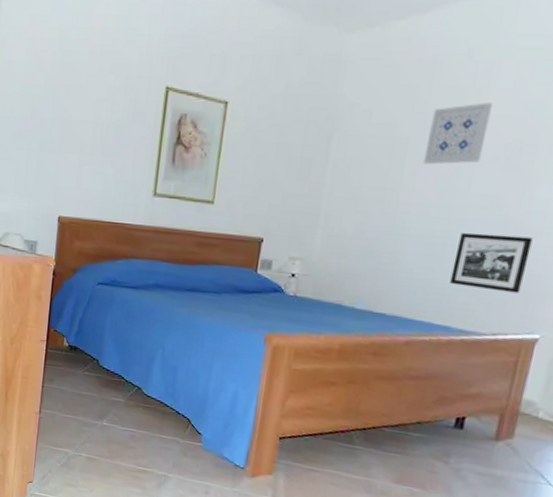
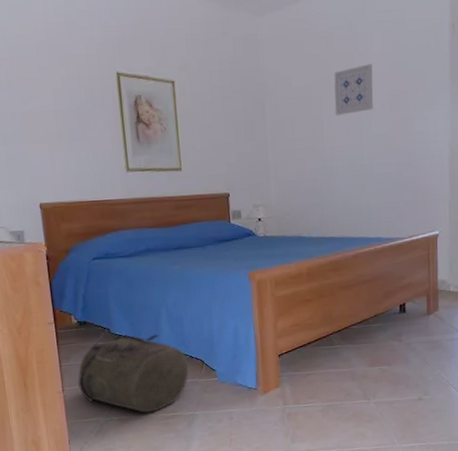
backpack: none [55,370,173,461] -> present [78,334,189,413]
picture frame: present [450,232,533,294] -> none [372,161,420,205]

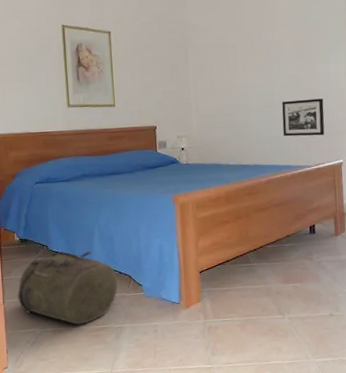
wall art: present [334,64,374,116] -> none [247,17,281,60]
picture frame: none [372,161,420,205] -> present [282,98,325,137]

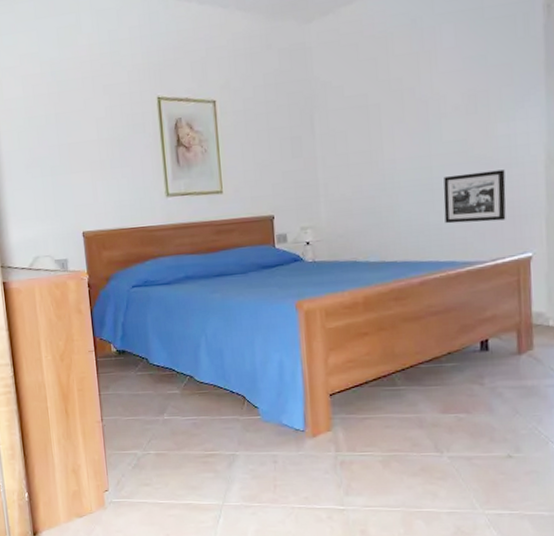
backpack: present [17,251,118,325] -> none [116,365,229,449]

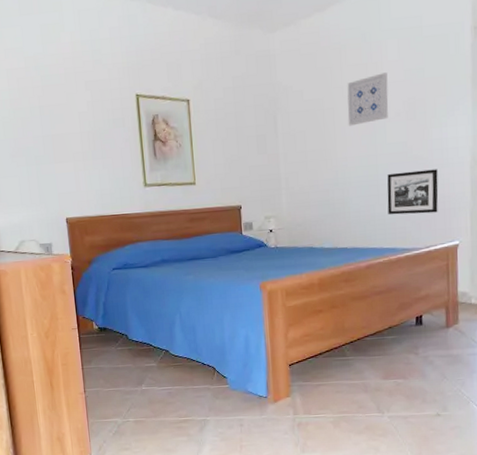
wall art: none [395,61,444,124] -> present [347,72,389,126]

